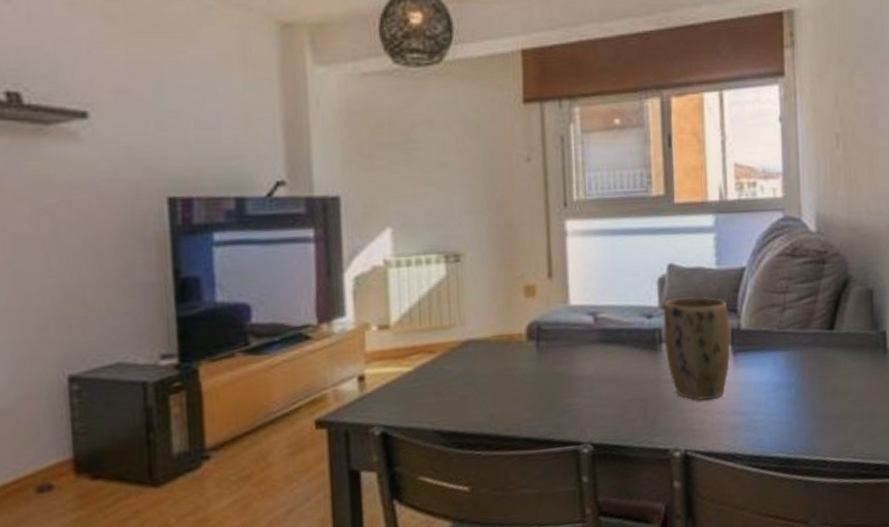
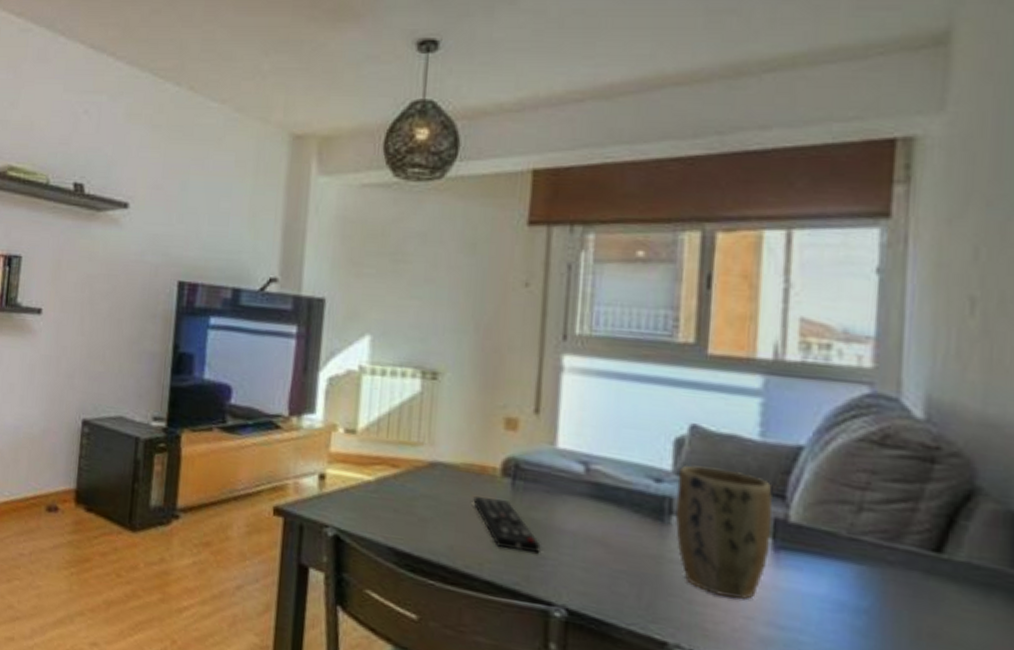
remote control: none [505,361,566,405] -> present [473,496,541,554]

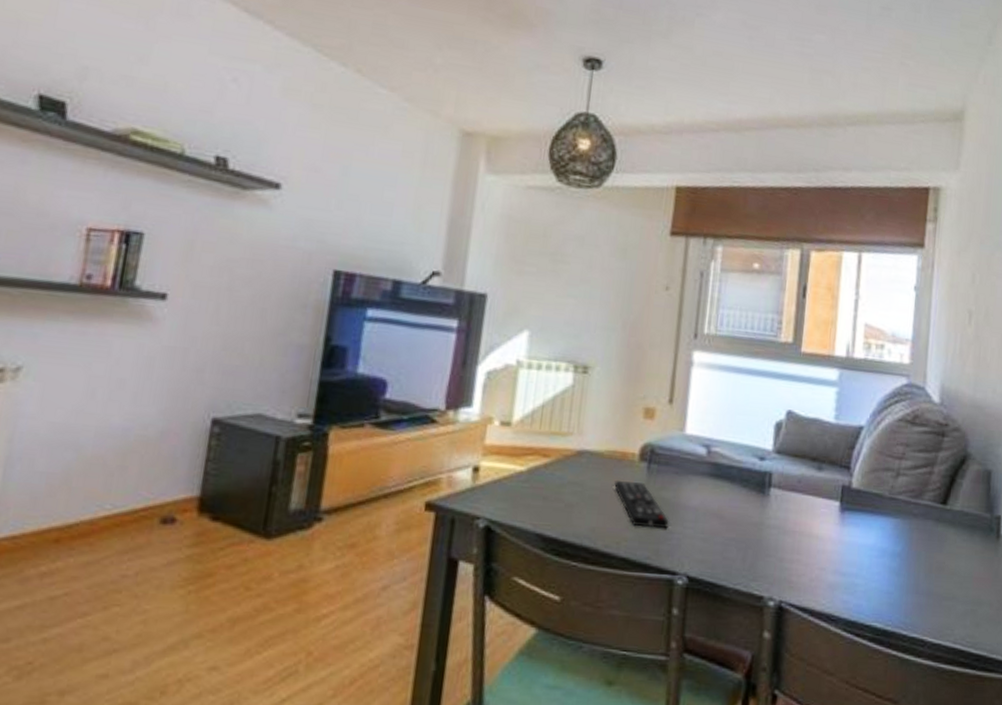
plant pot: present [674,464,774,600] -> none [772,444,842,555]

